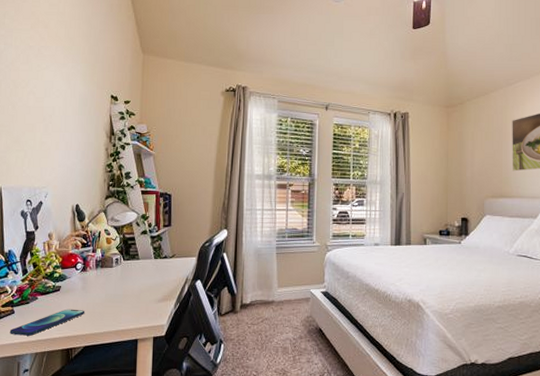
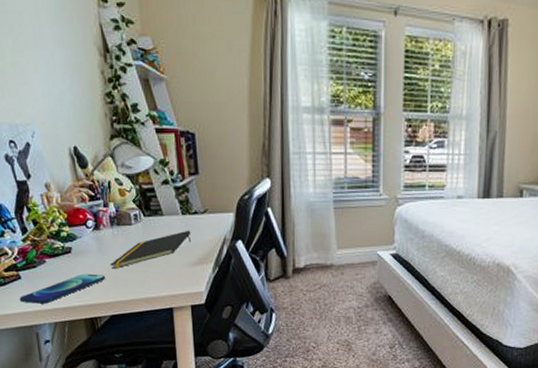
notepad: none [90,271,160,305] -> present [110,230,192,269]

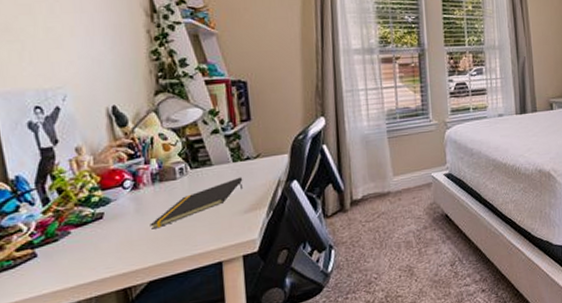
smartphone: present [19,273,105,304] -> none [32,238,143,284]

